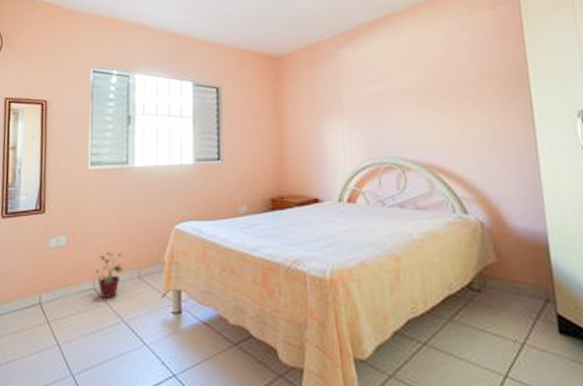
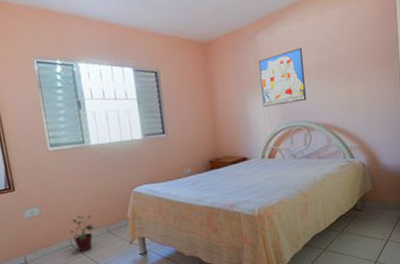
wall art: none [340,66,401,136] -> present [259,47,307,107]

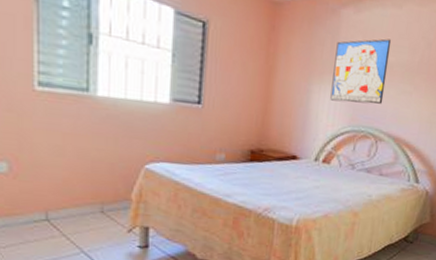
potted plant: present [70,214,95,251] -> none [48,183,83,230]

